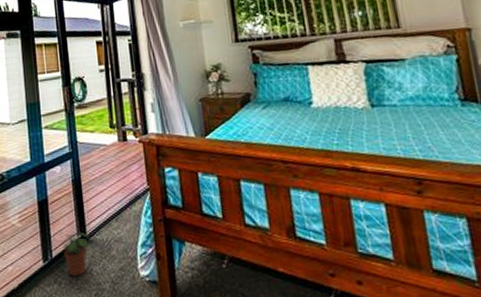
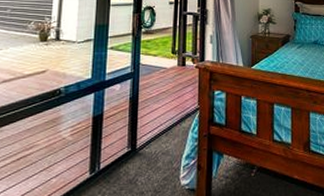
potted plant: present [61,233,89,277] -> none [111,146,139,187]

